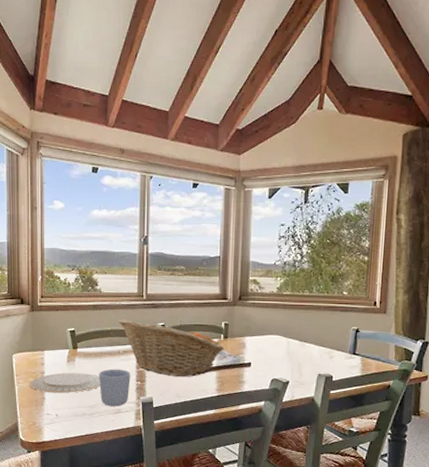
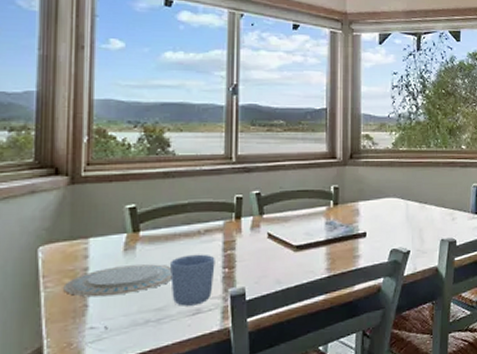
fruit basket: present [119,319,225,377] -> none [199,188,335,259]

